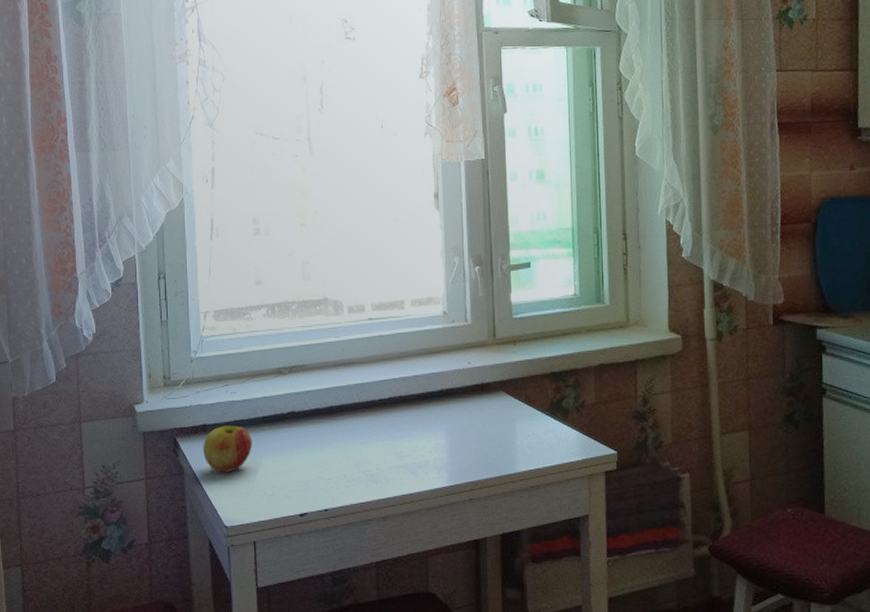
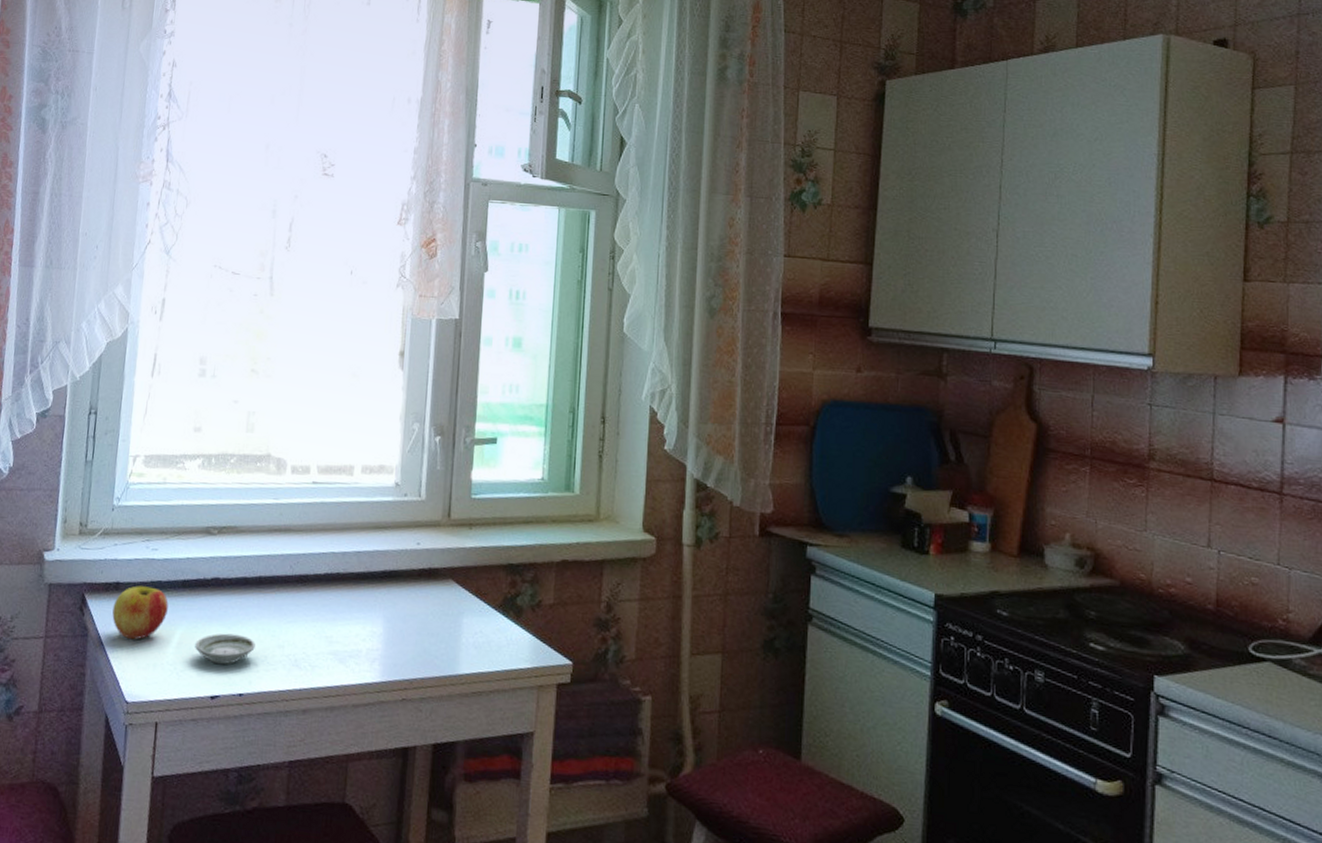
saucer: none [280,459,334,485] -> present [195,633,255,664]

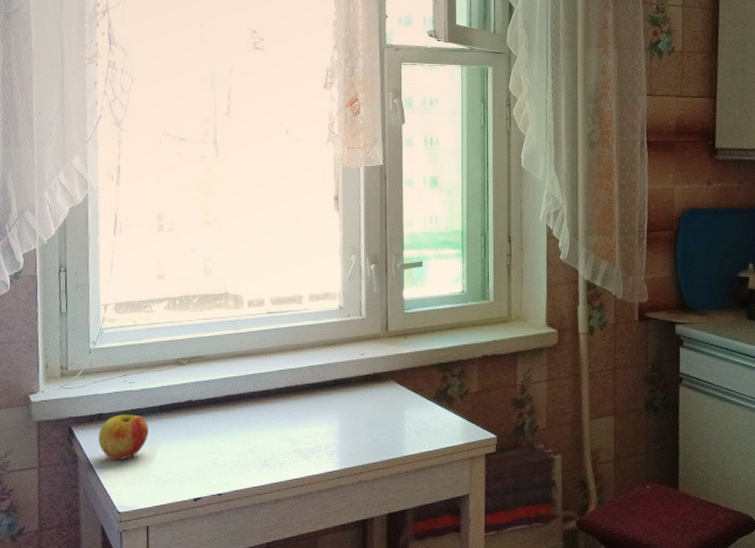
saucer: present [195,633,255,664] -> none [176,445,229,471]

